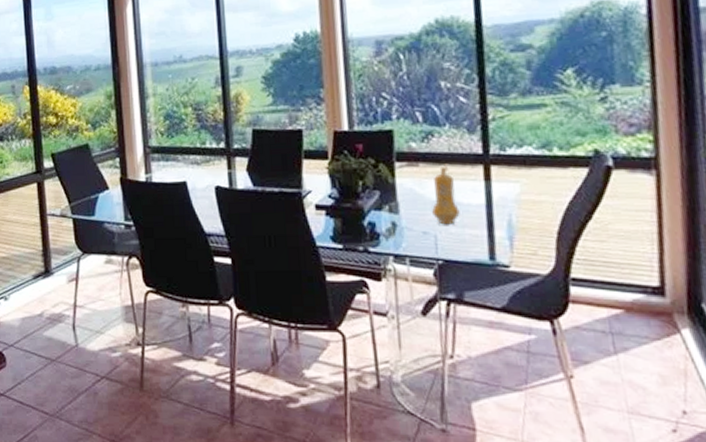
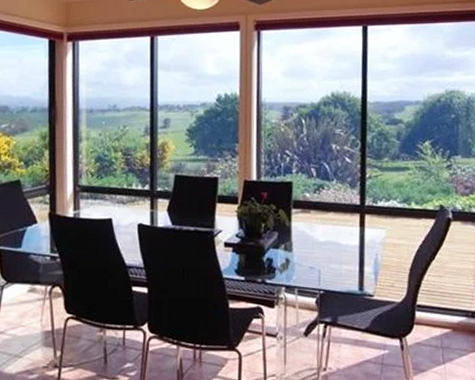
pepper mill: present [432,163,460,225] -> none [318,211,339,262]

